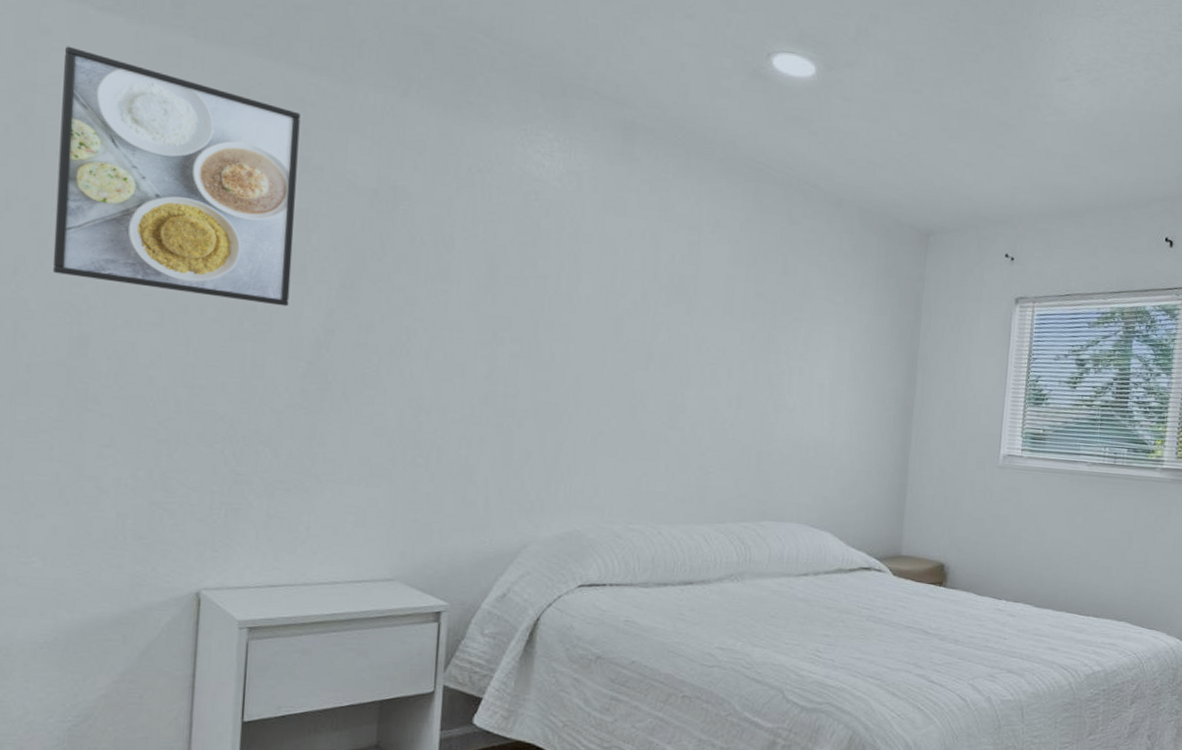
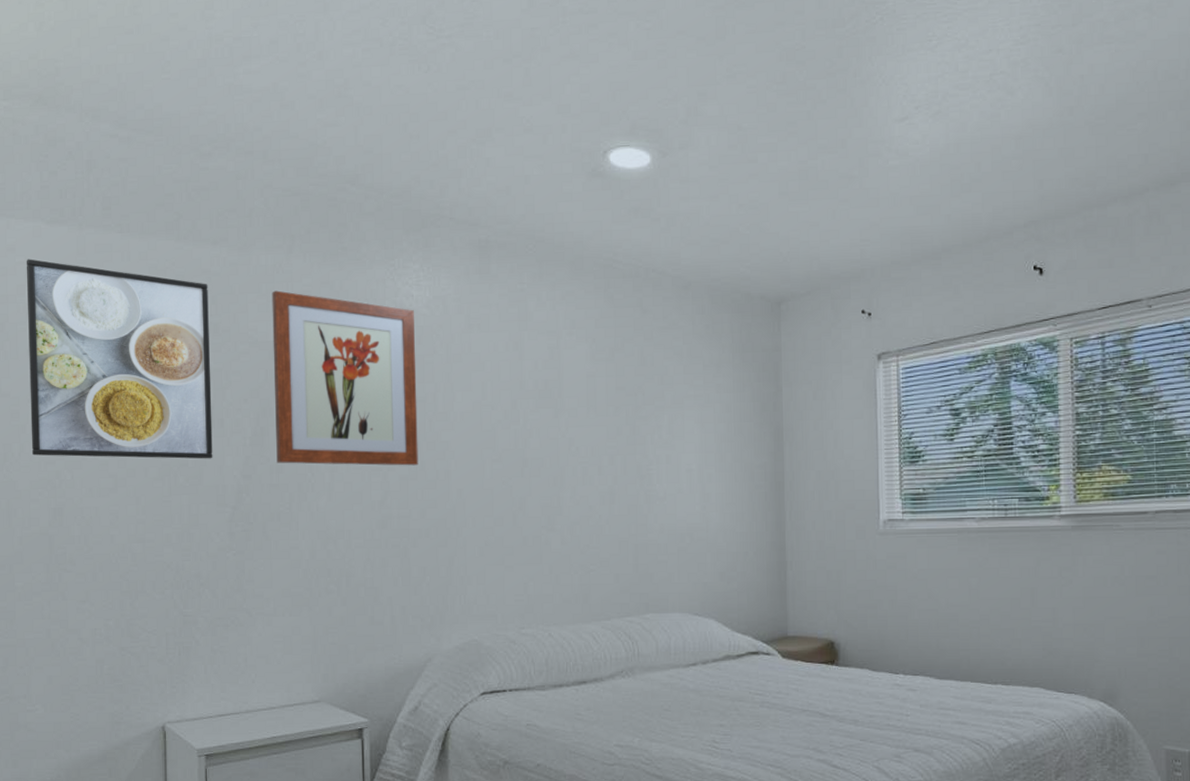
wall art: none [366,134,544,344] -> present [272,290,419,466]

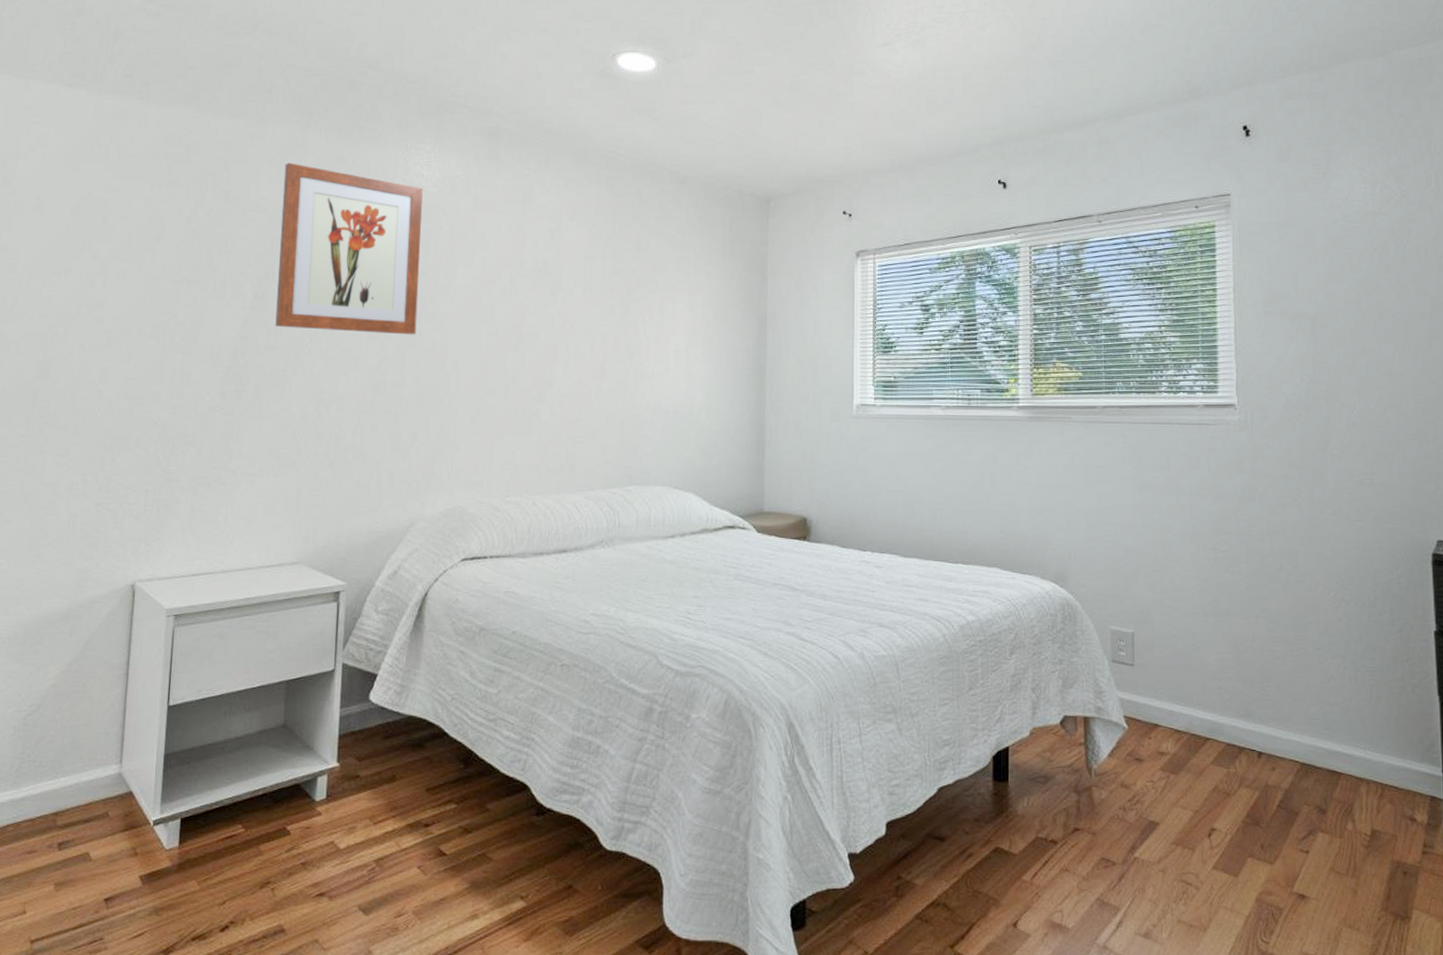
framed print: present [26,259,213,459] -> none [25,119,222,320]

